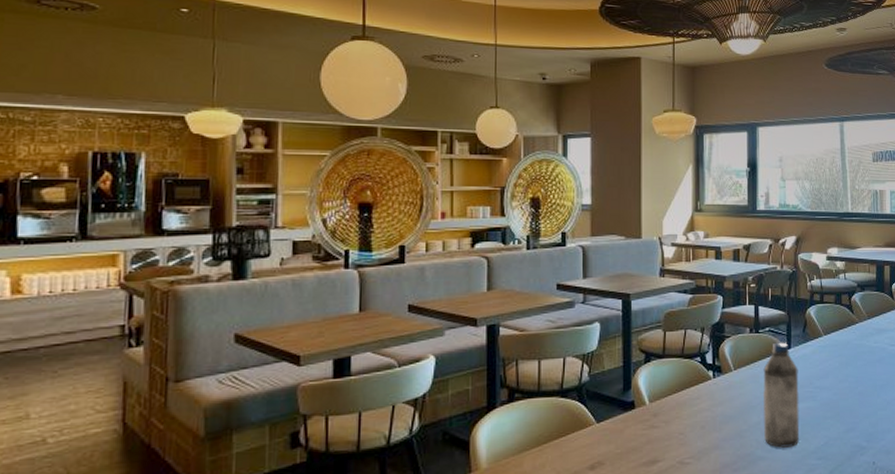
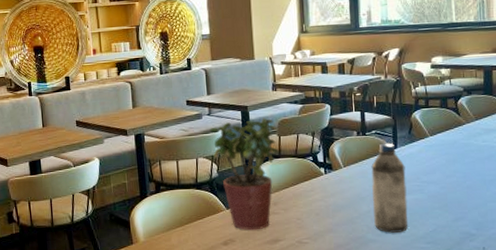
potted plant: none [582,309,663,450] -> present [209,118,279,231]

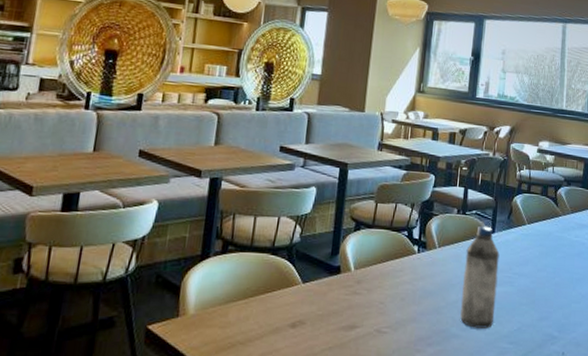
potted plant: present [209,118,279,231] -> none [299,179,375,312]

